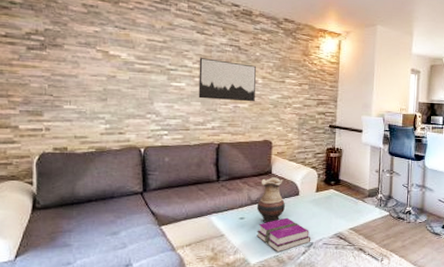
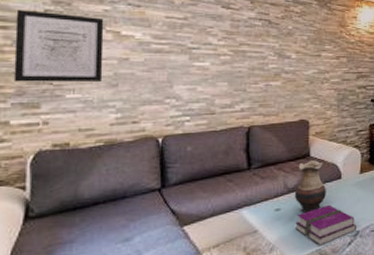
wall art: none [21,27,95,95] -> present [13,9,104,82]
wall art: present [198,58,256,102] -> none [225,34,288,79]

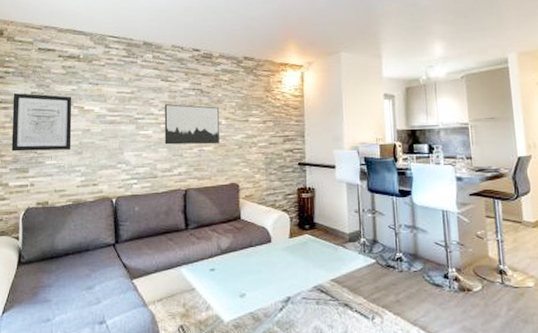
wall art: none [225,34,288,79] -> present [164,104,219,145]
vase: present [294,160,326,213] -> none [227,223,257,275]
hardback book: present [295,204,357,246] -> none [229,268,288,309]

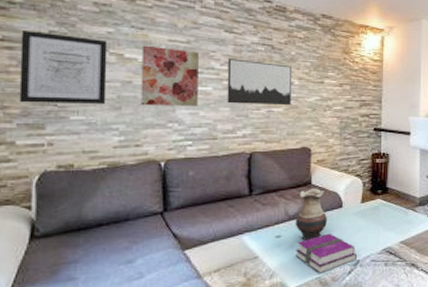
wall art: none [97,98,141,150] -> present [141,45,199,106]
vase: none [227,223,257,275] -> present [295,188,327,241]
hardback book: none [229,268,288,309] -> present [296,233,358,274]

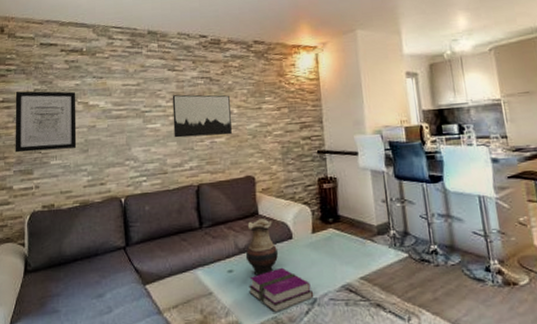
wall art: present [141,45,199,106] -> none [102,91,149,147]

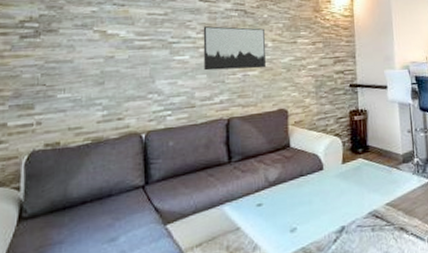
wall art: present [15,91,77,153] -> none [11,15,92,85]
vase: present [245,219,278,276] -> none [275,151,308,208]
hardback book: present [249,267,314,313] -> none [278,198,343,244]

